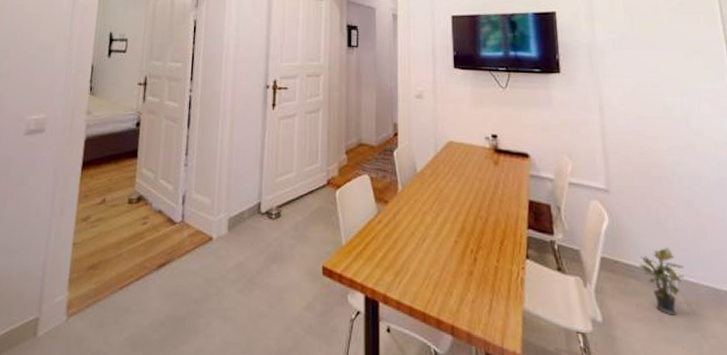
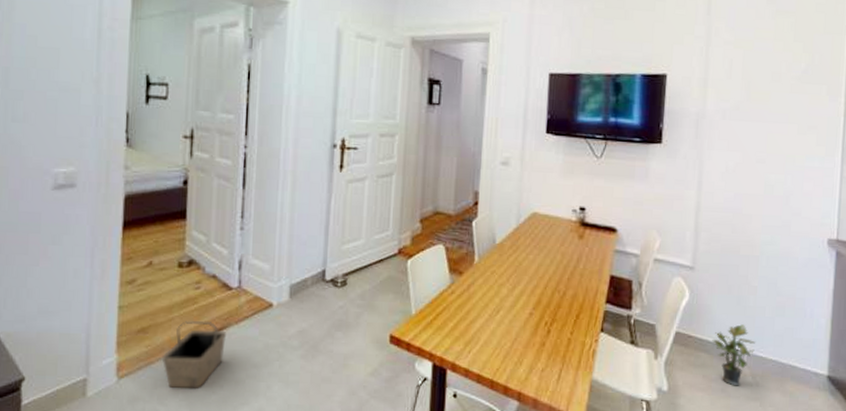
basket: none [108,255,170,328] -> present [161,320,227,390]

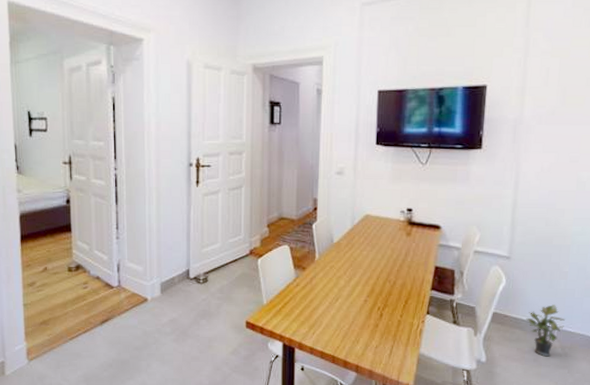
basket: present [161,320,227,390] -> none [61,313,112,368]

